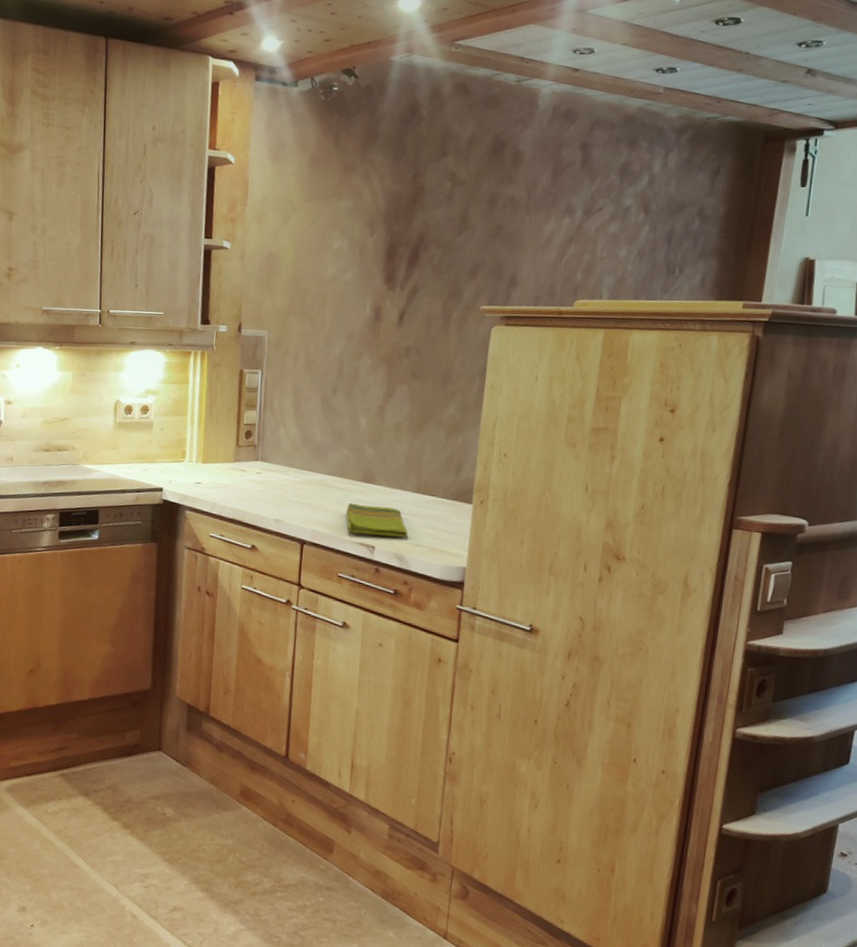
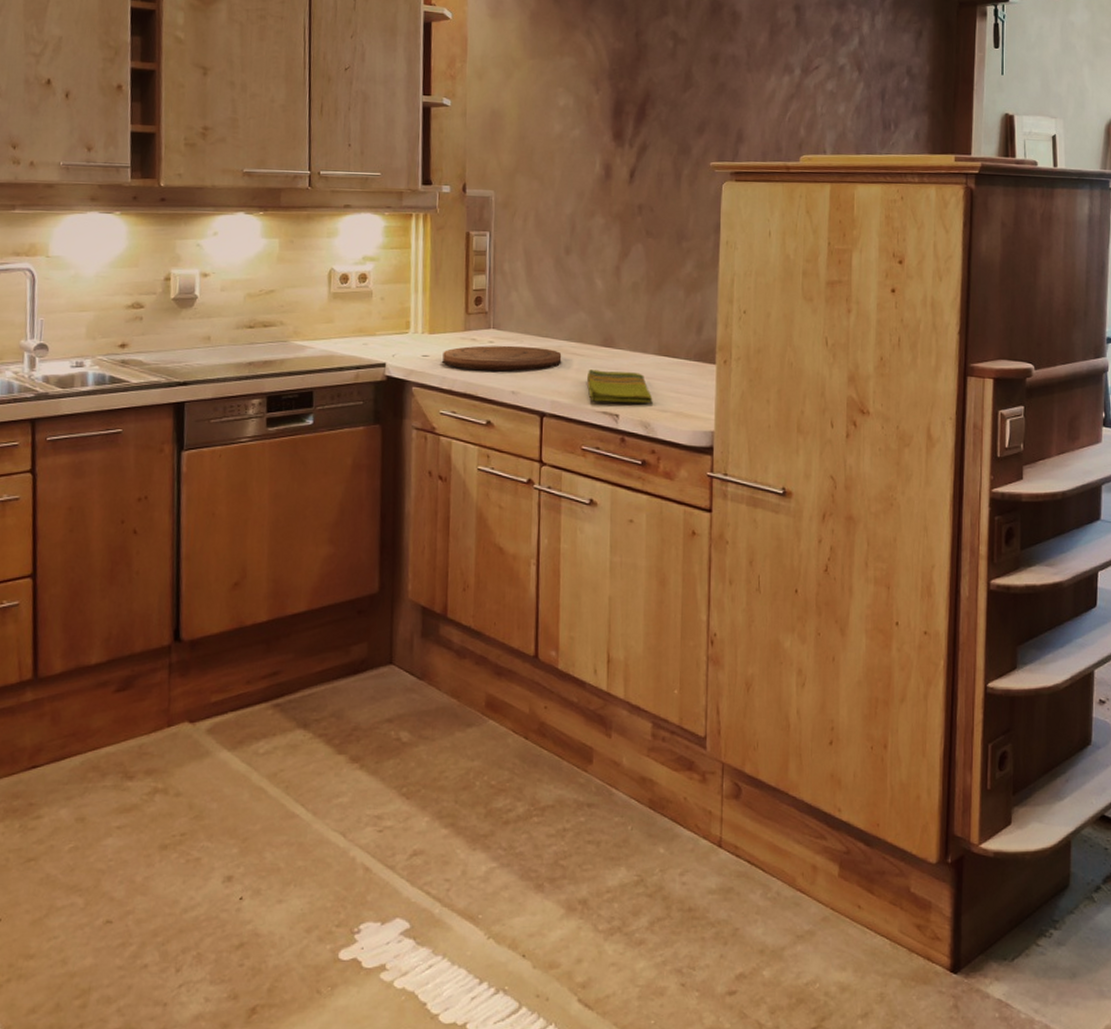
cutting board: none [213,476,324,502] -> present [442,345,562,371]

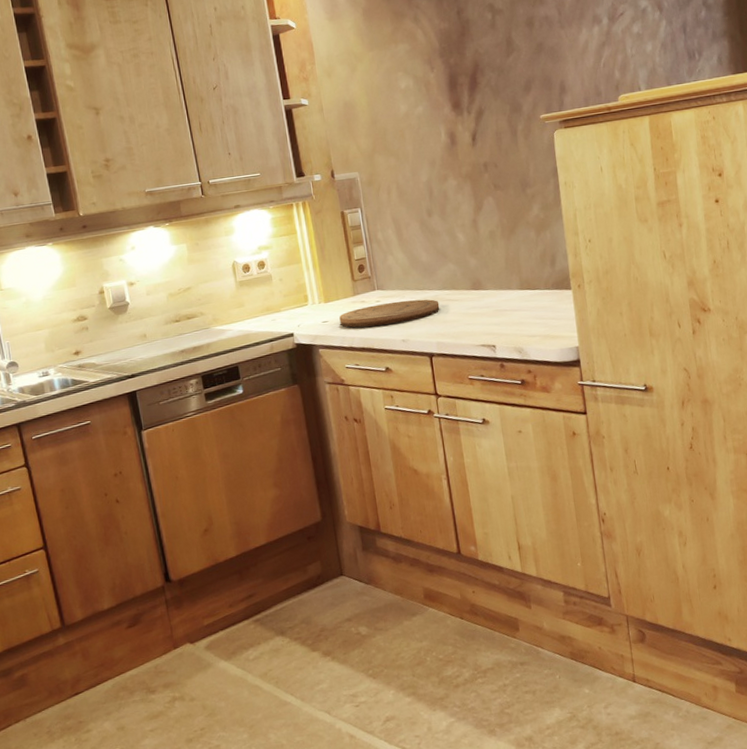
dish towel: present [586,369,653,404] -> none [463,307,523,338]

